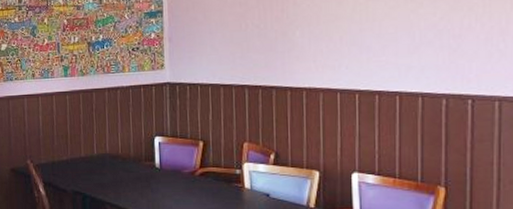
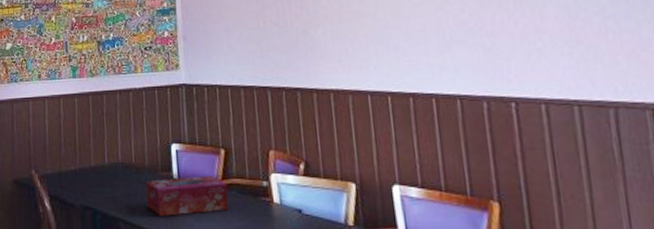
tissue box: none [131,164,205,200] -> present [146,175,229,216]

